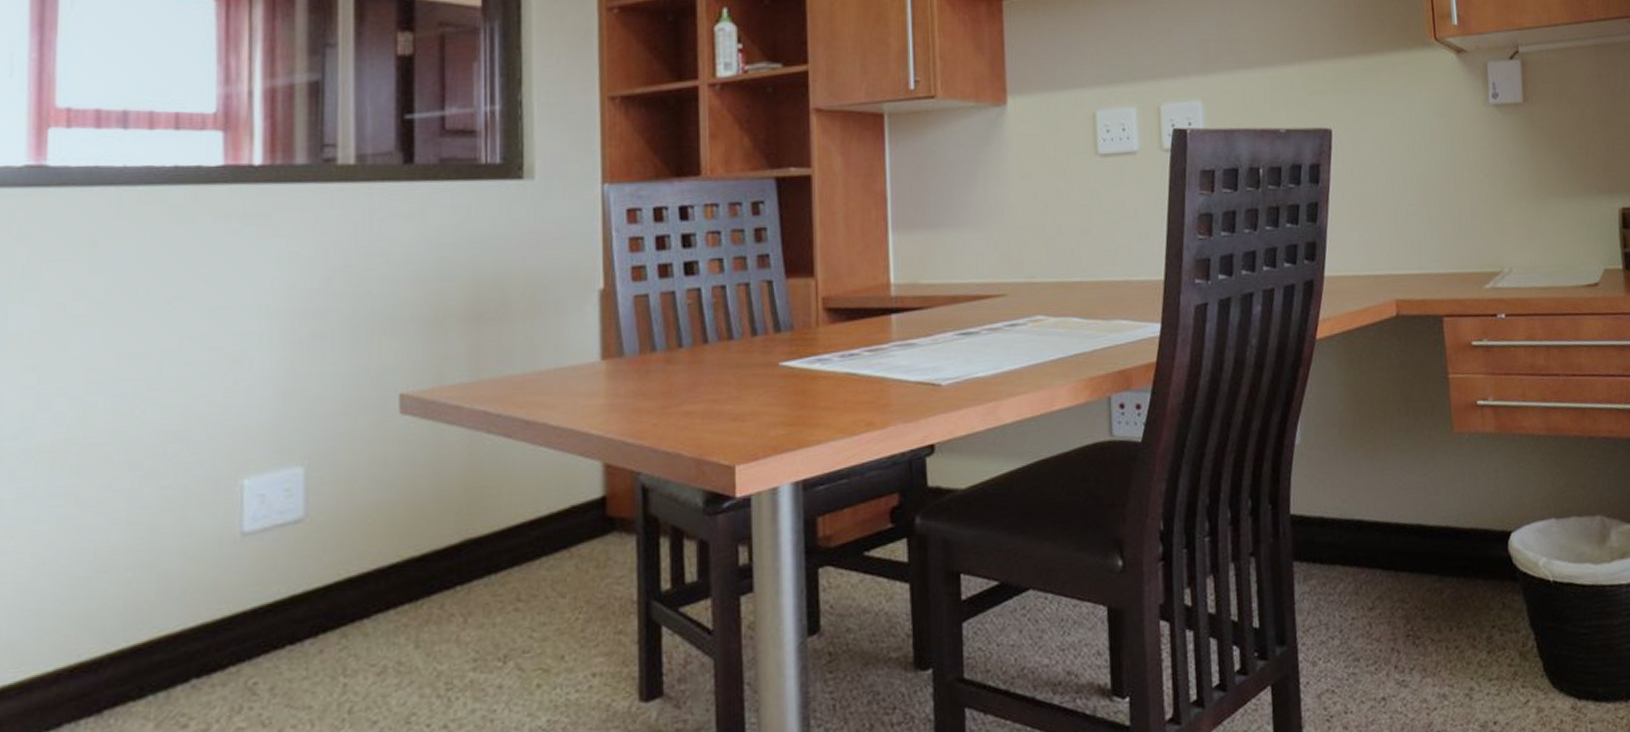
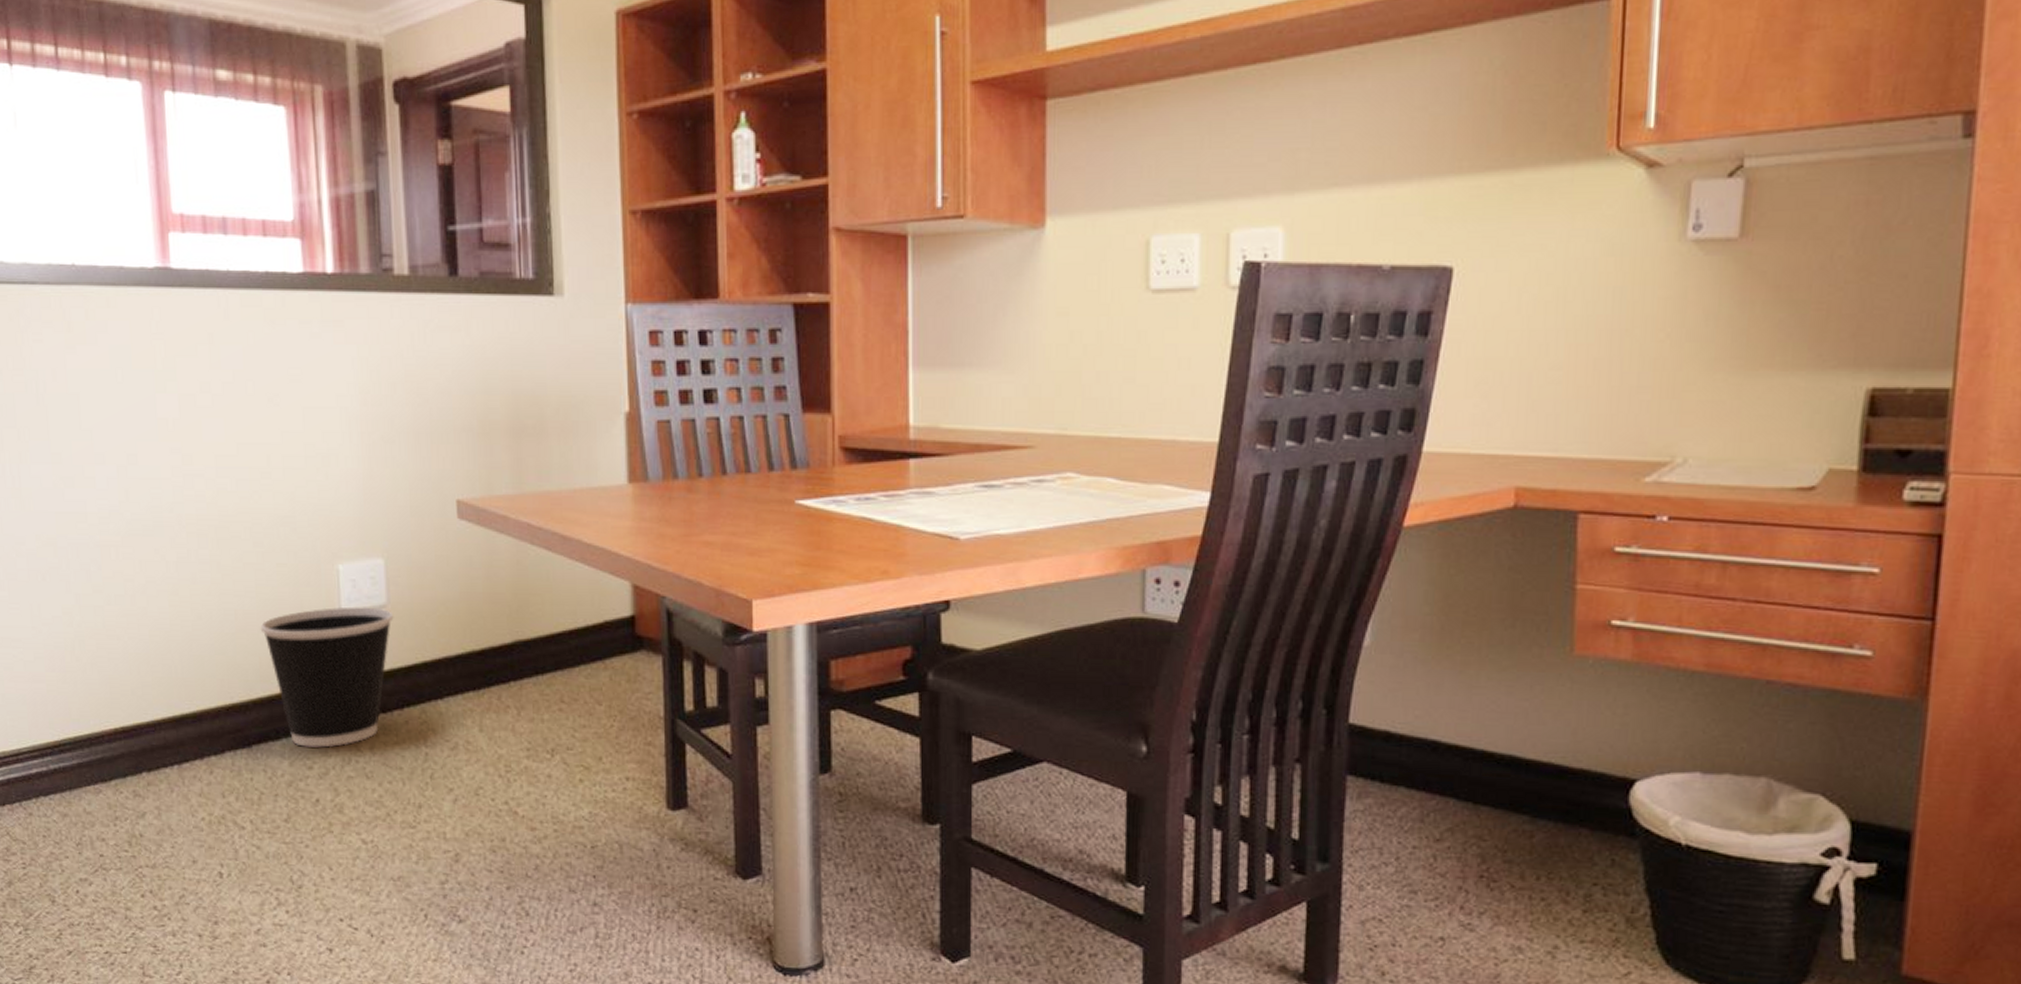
wastebasket: none [128,523,313,702] -> present [260,606,394,748]

